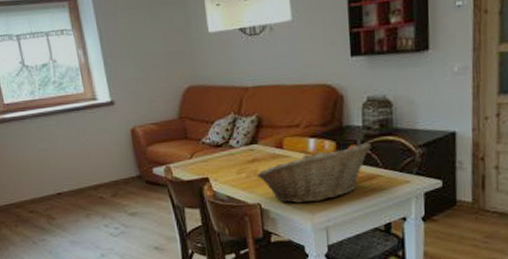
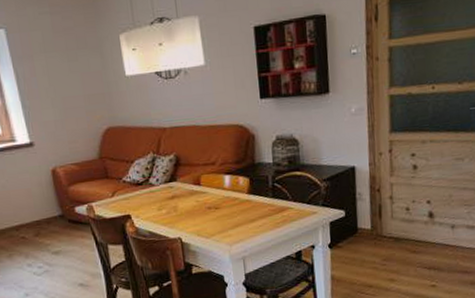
fruit basket: present [256,142,371,204] -> none [176,178,281,236]

